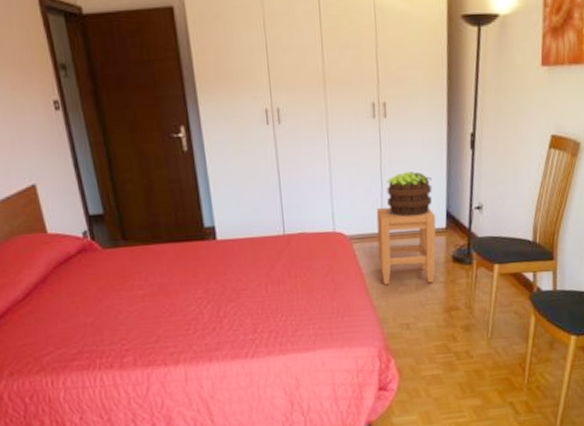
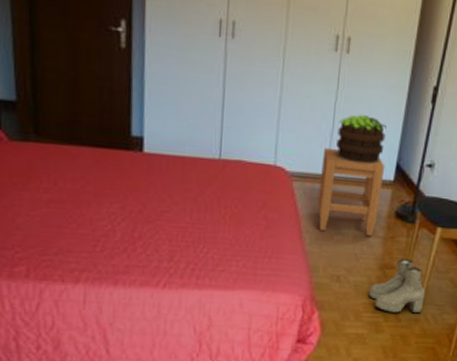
boots: none [438,298,493,351] -> present [368,258,426,314]

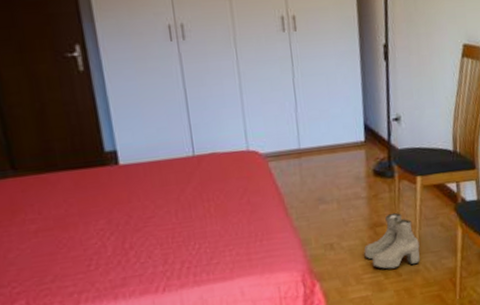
stool: present [317,147,385,236] -> none [291,121,357,204]
potted plant: present [336,115,387,164] -> none [300,85,349,132]

